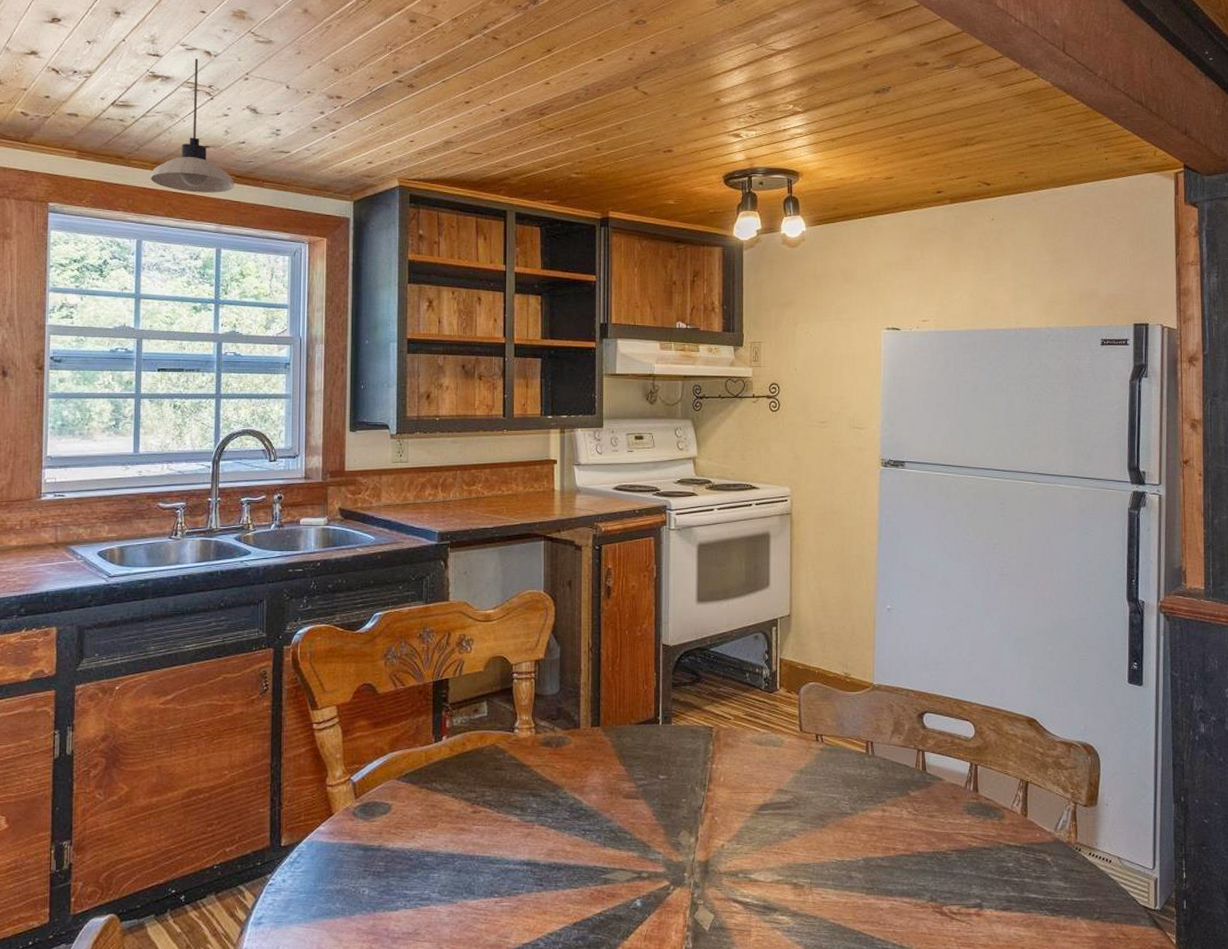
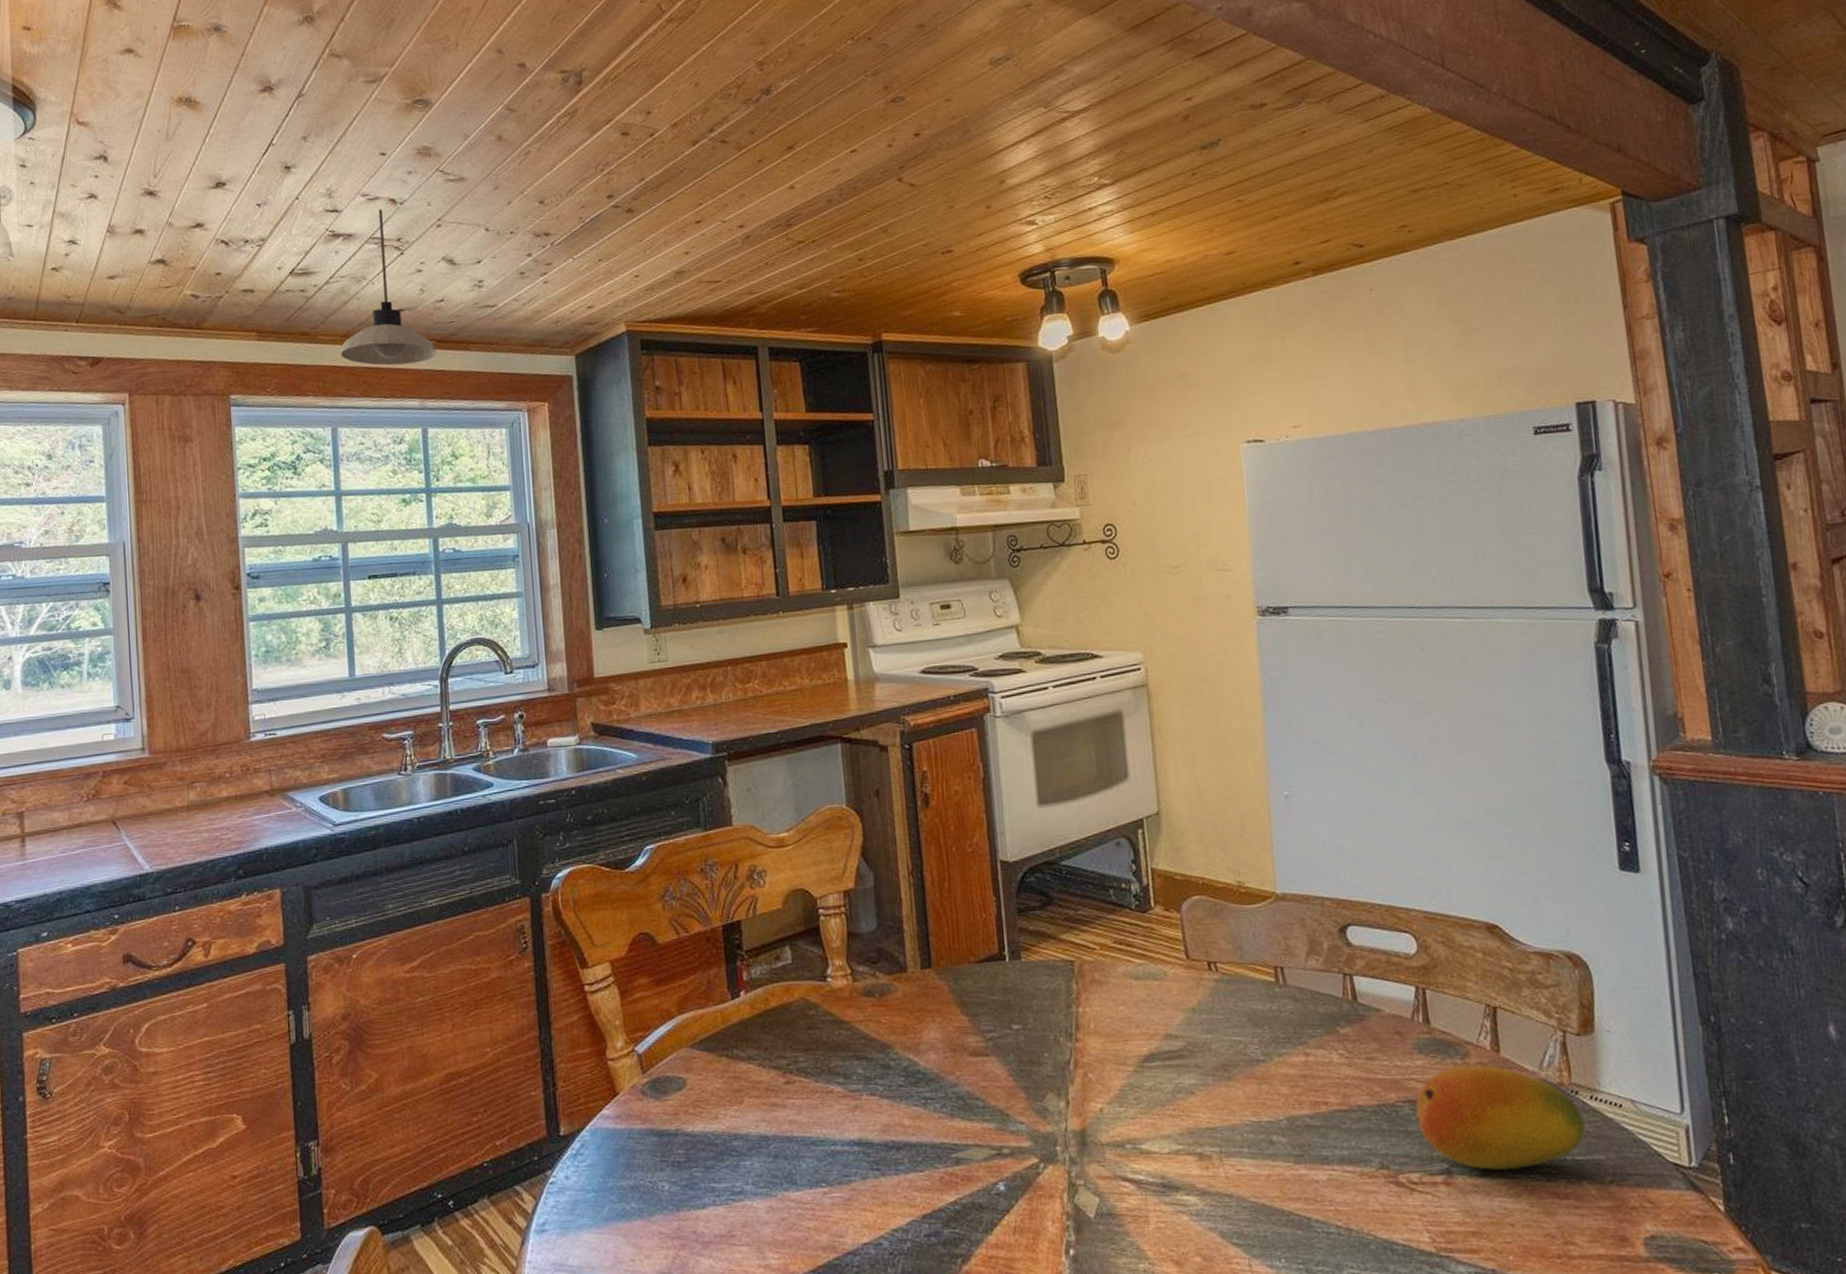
fruit: none [961,825,1082,907] -> present [1415,1065,1585,1171]

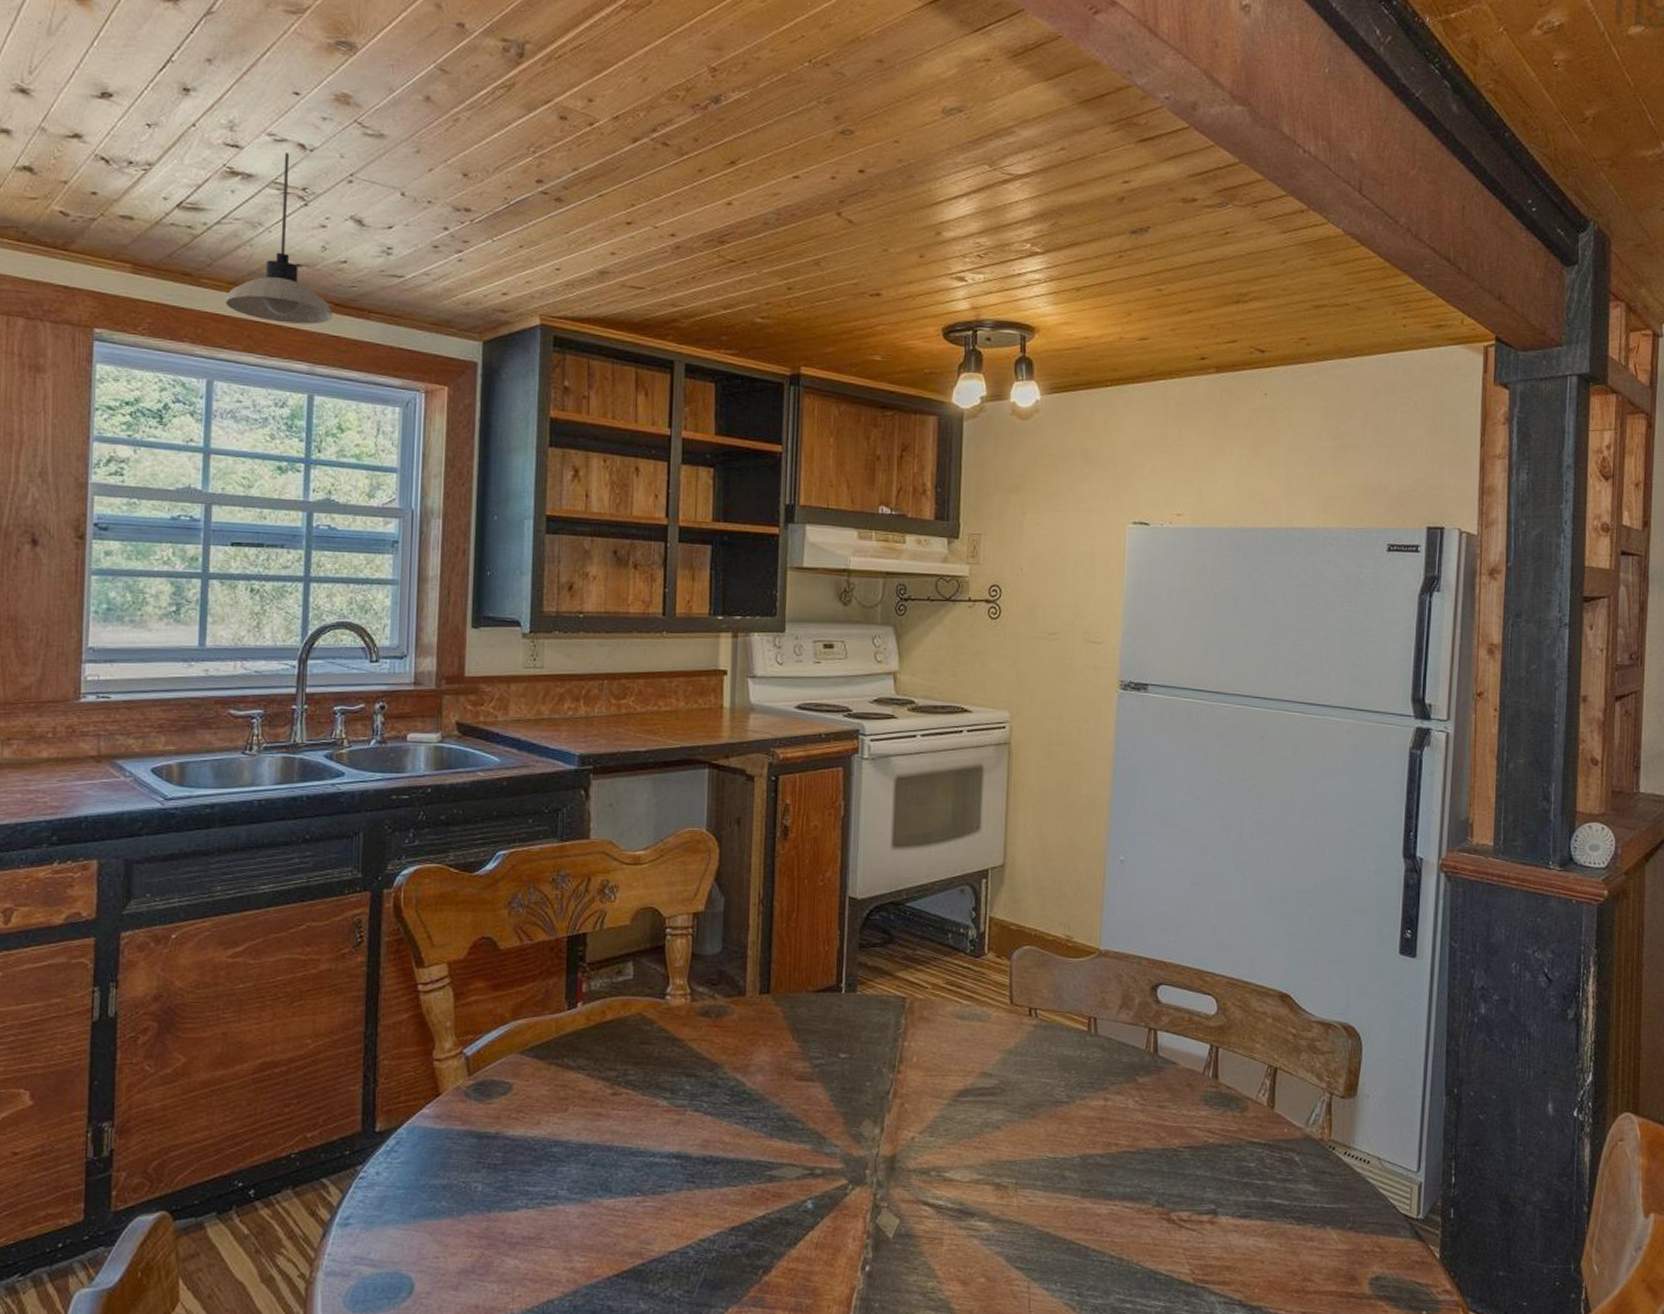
fruit: present [1415,1065,1585,1171] -> none [1194,1119,1336,1214]

